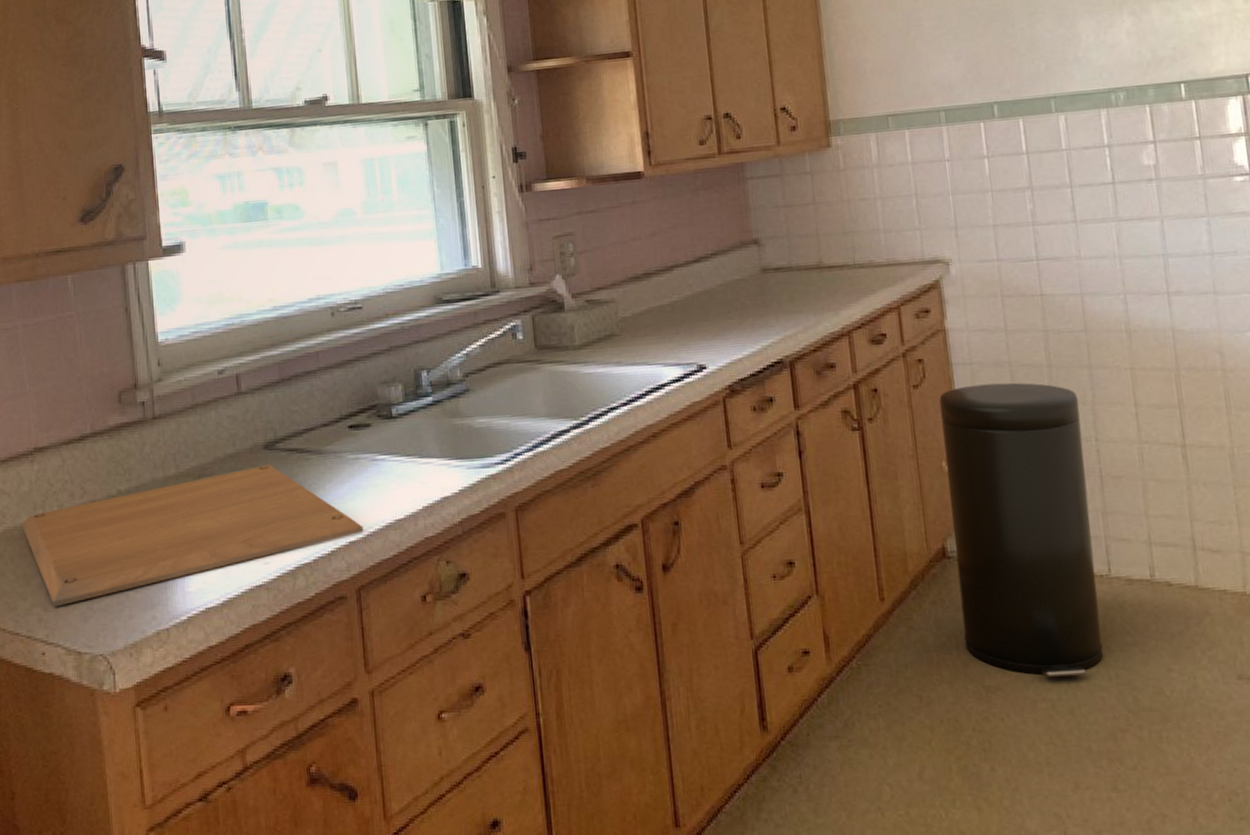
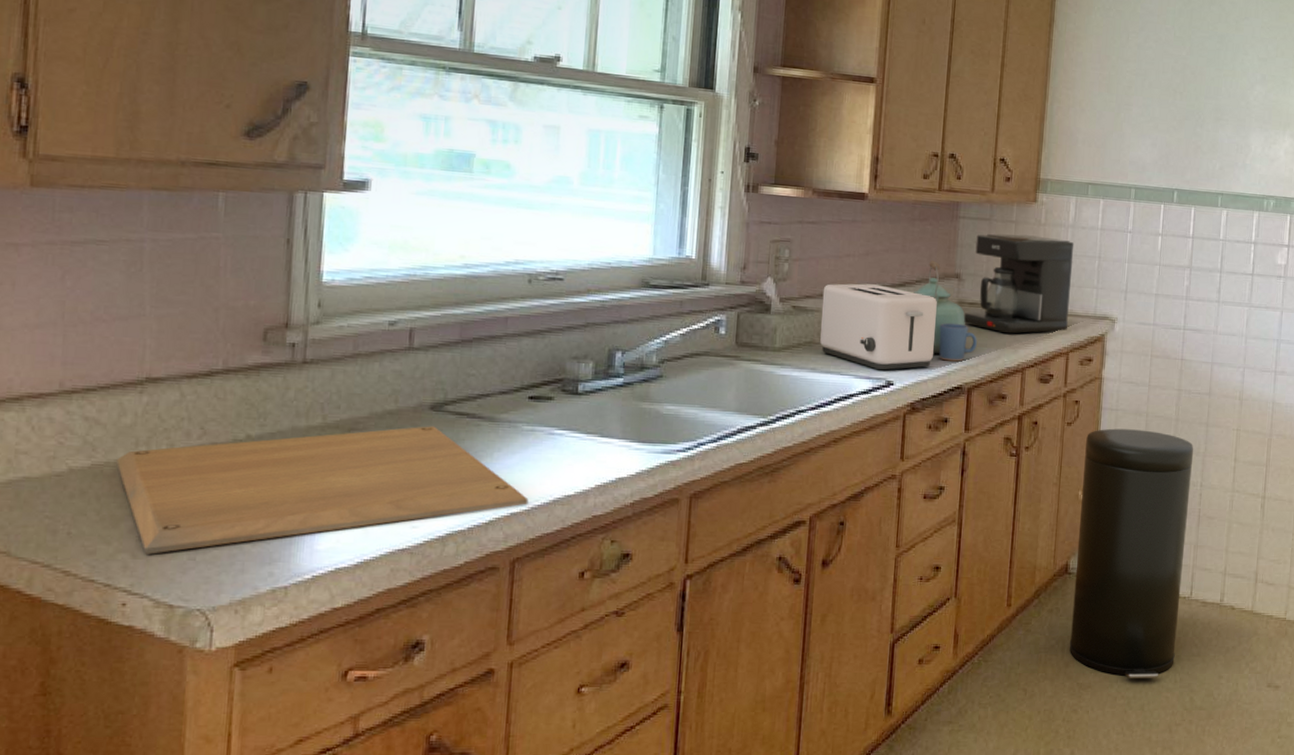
toaster: none [614,264,745,355] -> present [820,283,937,370]
kettle: none [711,230,774,329] -> present [914,261,966,354]
mug: none [746,292,791,335] -> present [939,322,977,362]
coffee maker: none [769,182,894,296] -> present [963,233,1074,334]

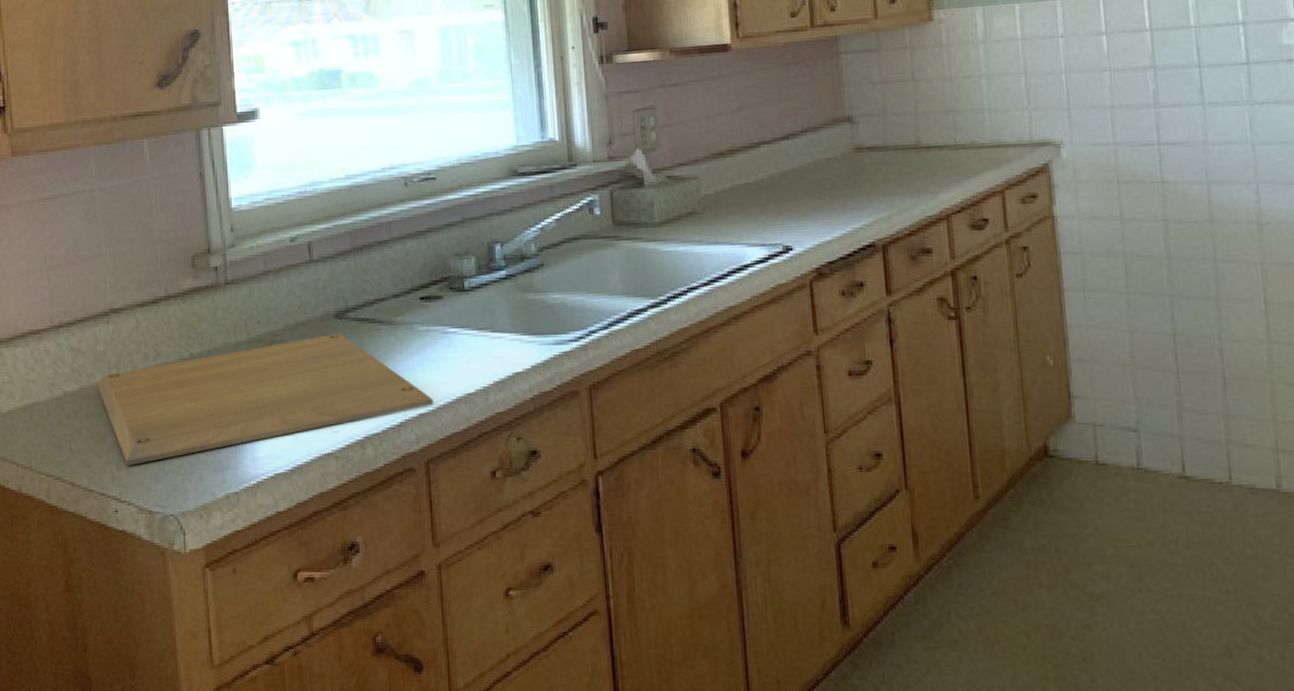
toaster: present [820,283,937,370] -> none [697,141,834,235]
kettle: present [914,261,966,354] -> none [800,106,867,210]
mug: present [939,322,977,362] -> none [837,172,885,217]
coffee maker: present [963,233,1074,334] -> none [863,58,999,177]
pedal bin: present [1069,428,1194,678] -> none [1045,274,1221,587]

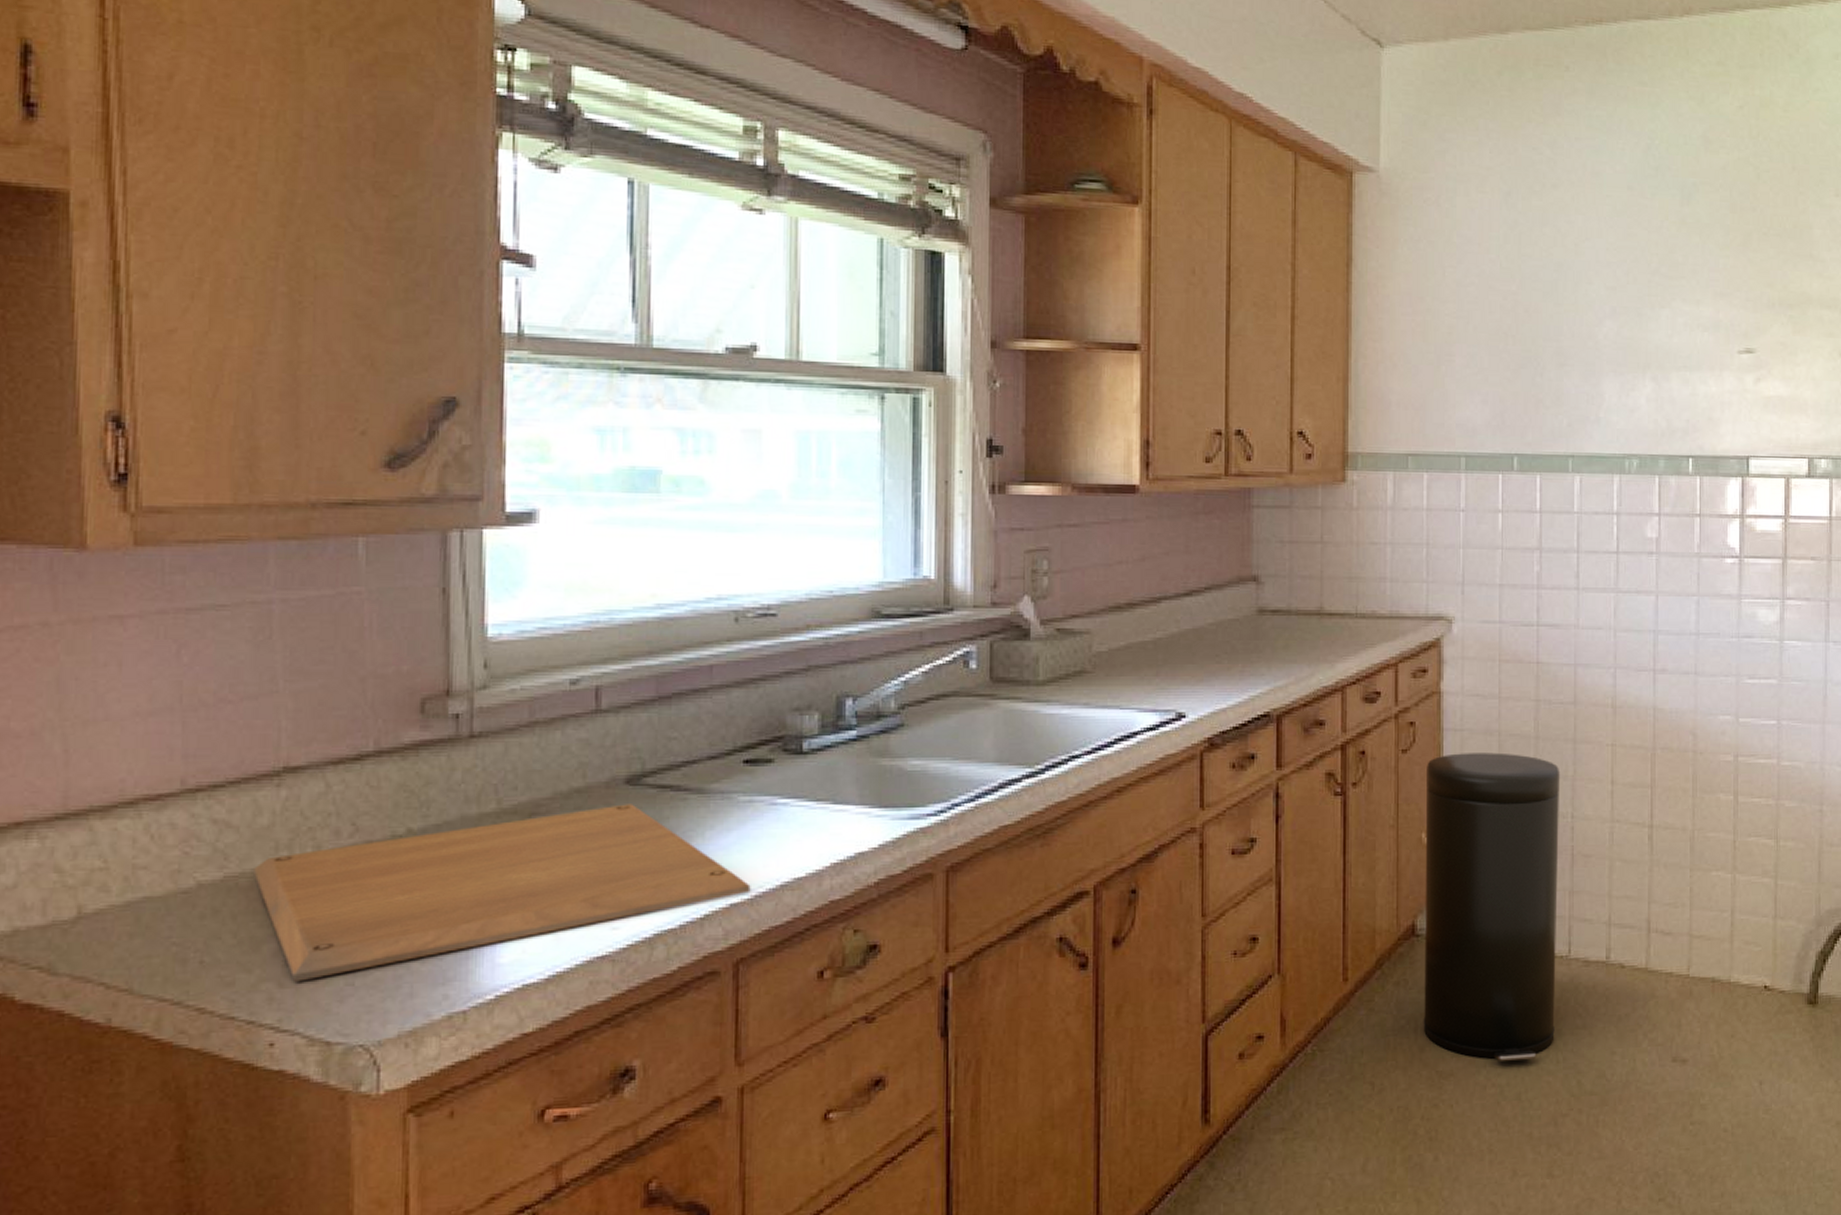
pedal bin: none [1045,274,1221,587] -> present [1423,752,1560,1061]

